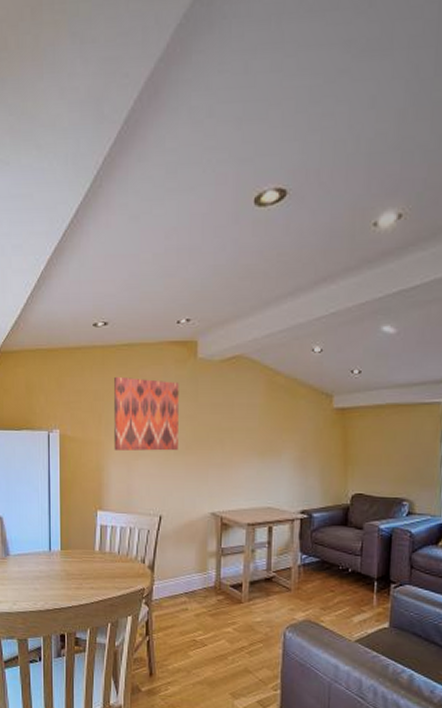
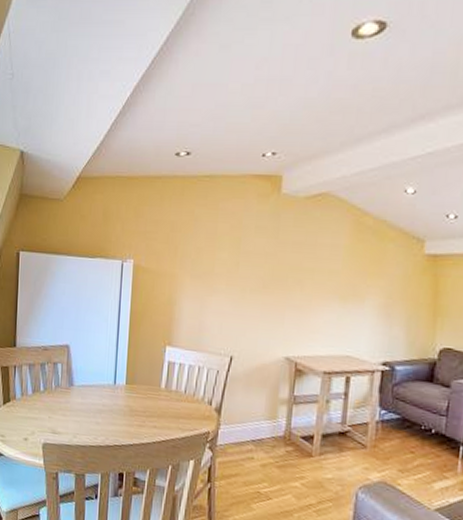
wall art: present [114,376,179,451] -> none [188,208,260,289]

